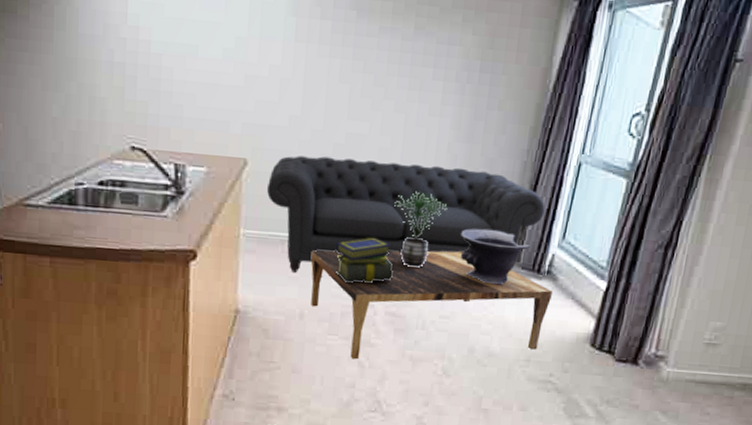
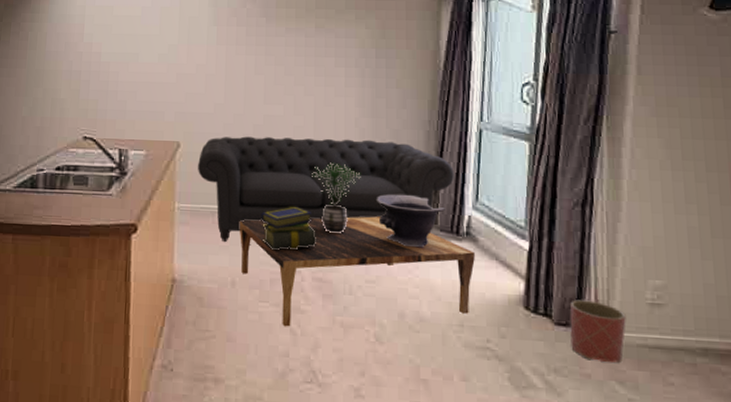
planter: none [626,338,682,396] -> present [569,300,626,364]

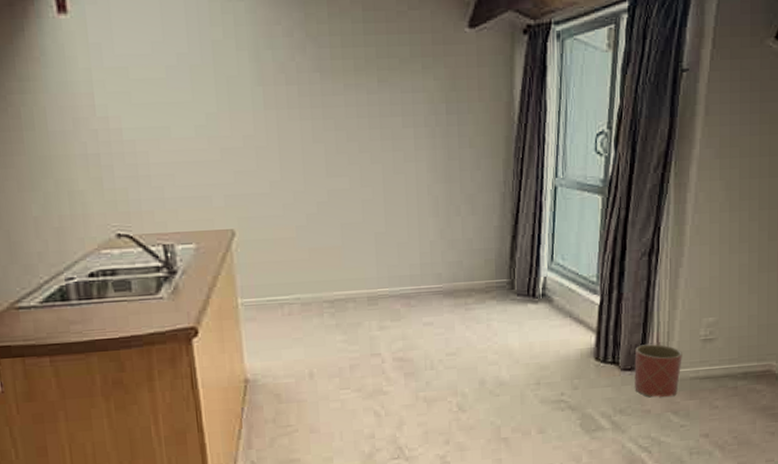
sofa: present [197,136,454,242] -> none [257,207,530,334]
coffee table: present [239,216,475,327] -> none [311,288,550,410]
stack of books: present [261,206,316,251] -> none [334,287,395,336]
potted plant: present [312,162,361,233] -> none [385,236,437,311]
decorative bowl: present [377,194,445,248] -> none [454,262,522,316]

